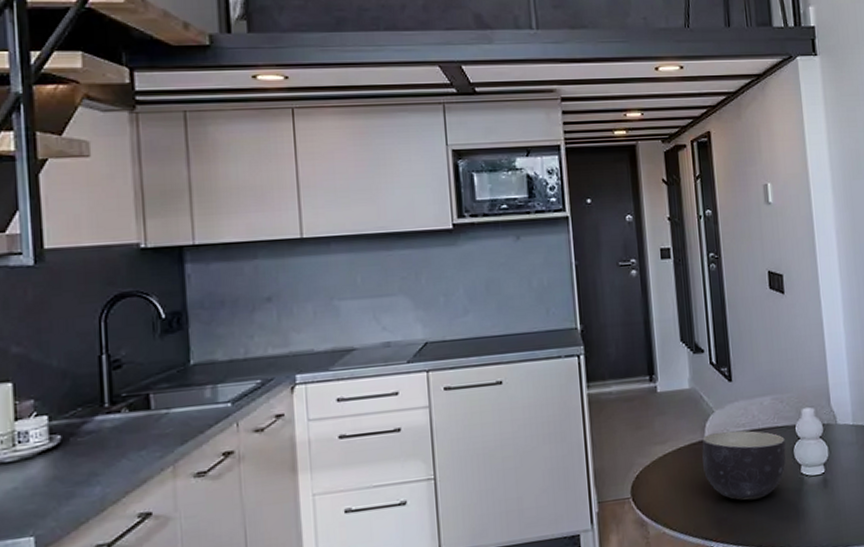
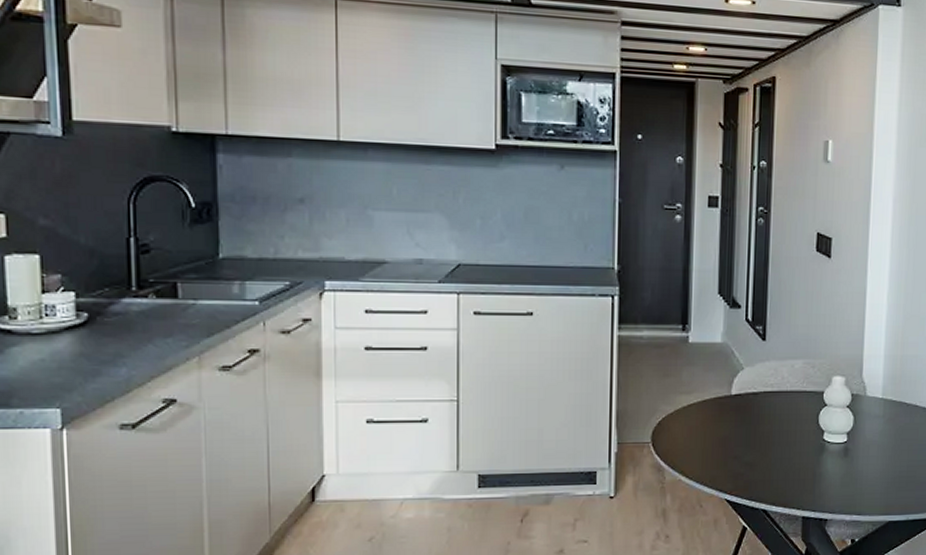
bowl: present [702,430,786,500] -> none [726,389,812,459]

